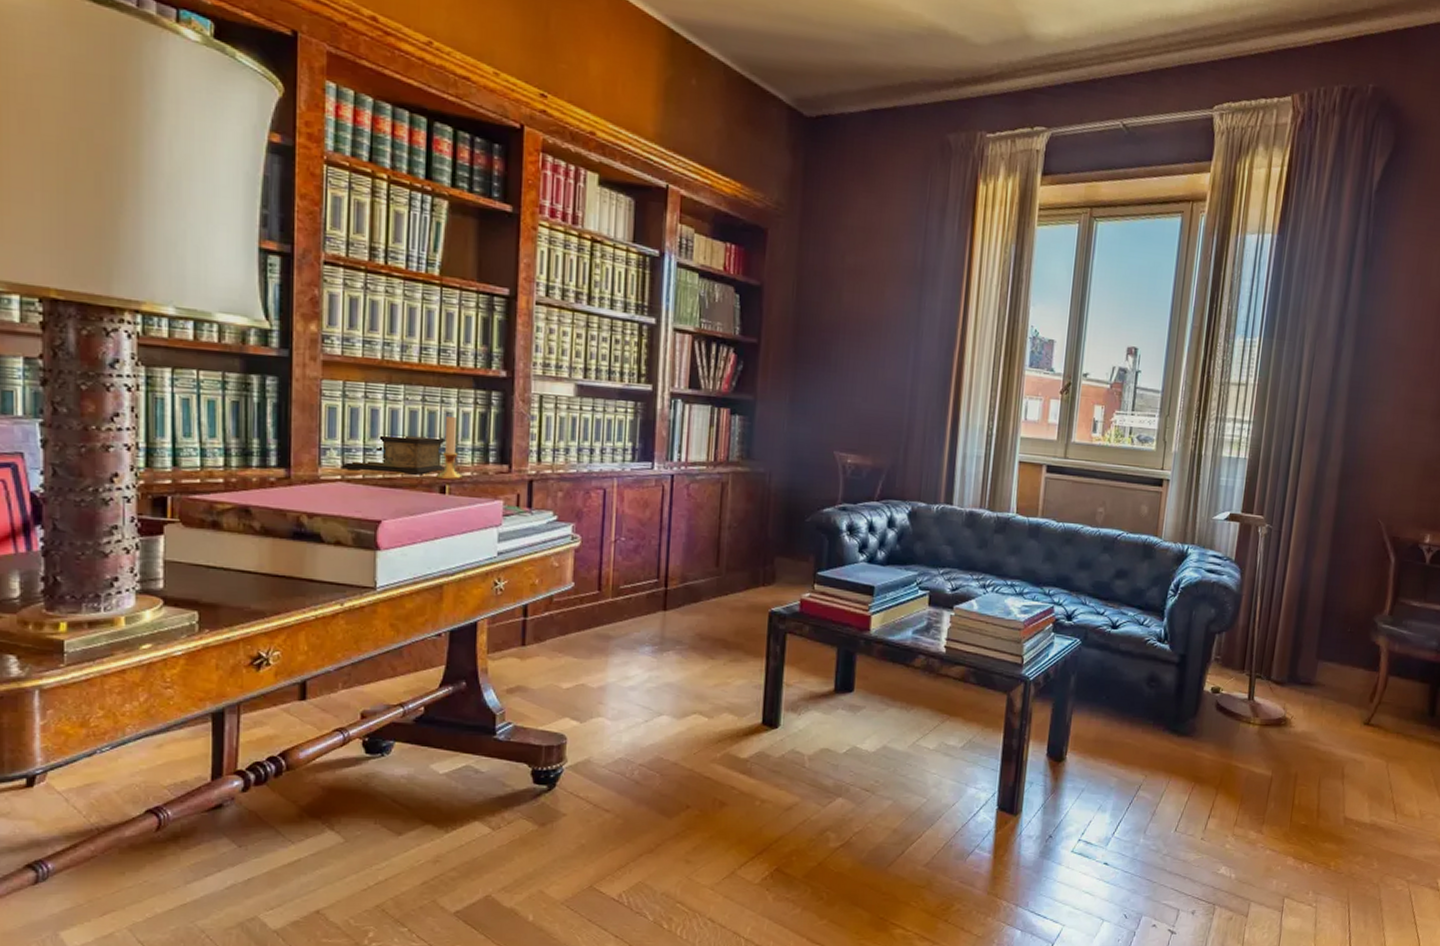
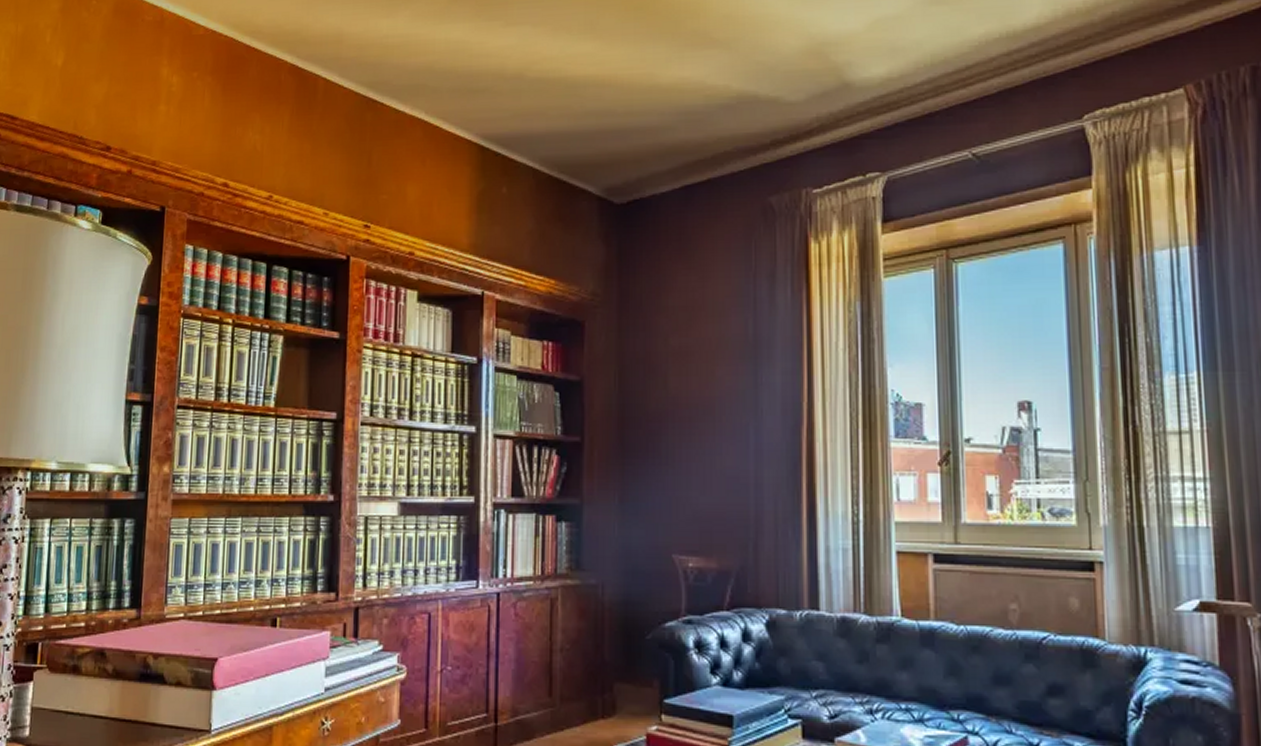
decorative box: present [341,433,446,475] -> none [184,568,278,609]
candle holder: present [436,415,464,481] -> none [268,545,294,613]

